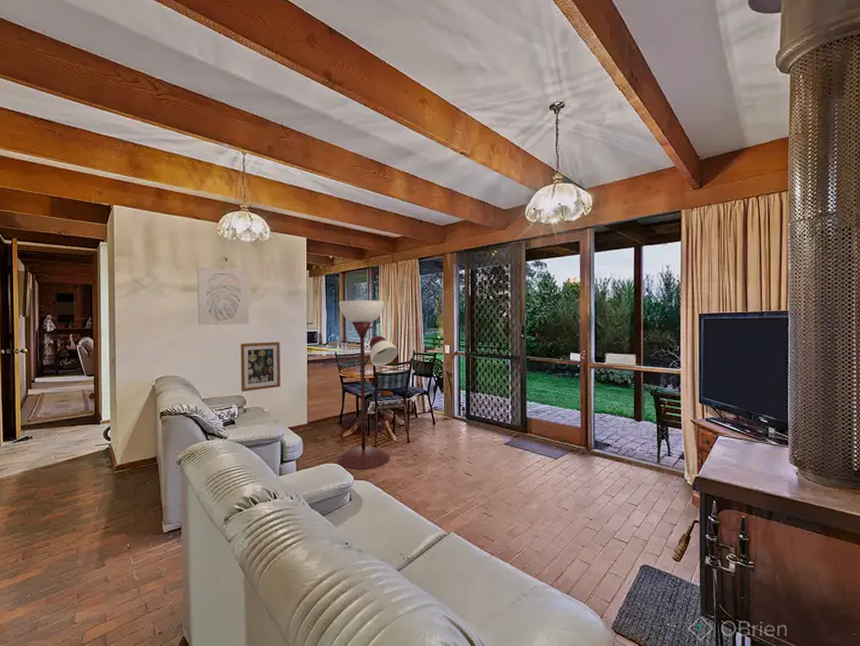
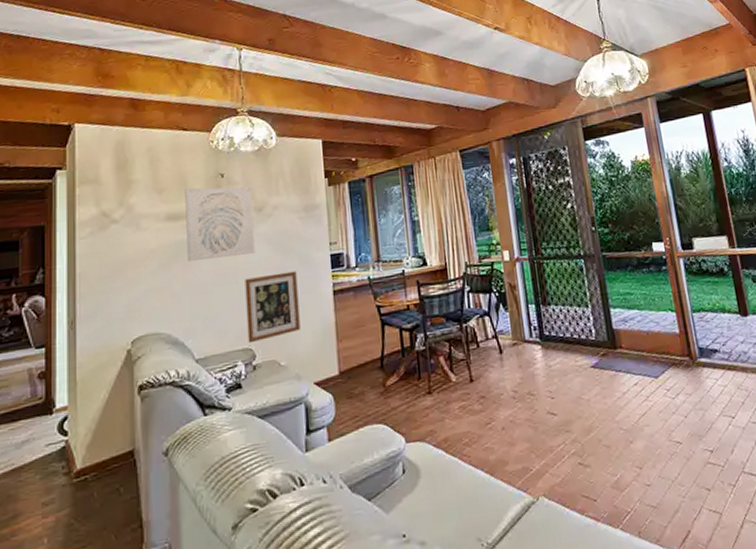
floor lamp: present [337,299,398,470] -> none [367,205,450,429]

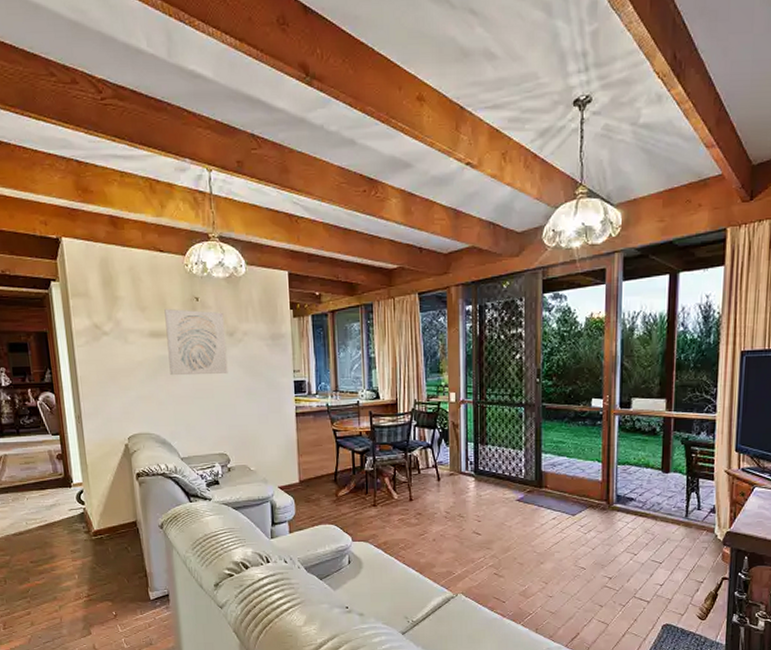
wall art: present [245,271,301,344] -> none [219,392,267,450]

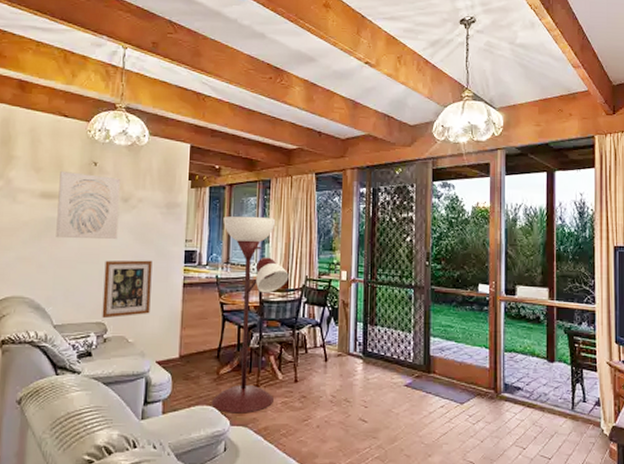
wall art: none [219,392,267,450] -> present [102,260,153,319]
floor lamp: none [328,342,398,531] -> present [211,215,289,414]

